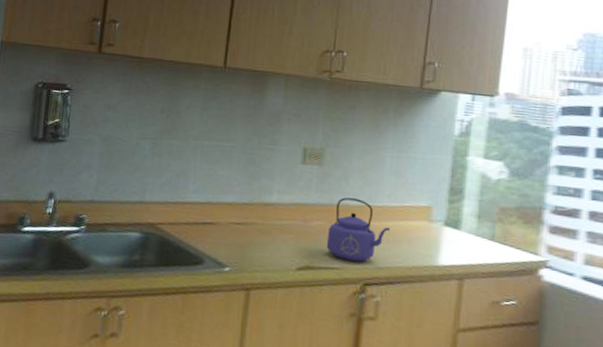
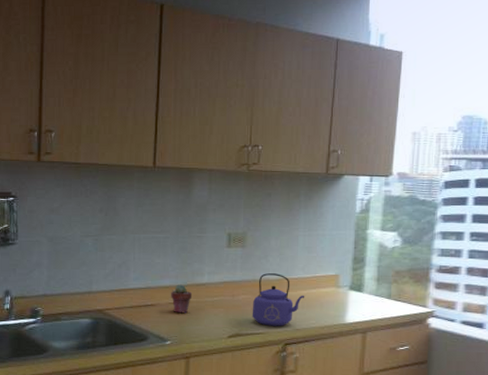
potted succulent: none [233,201,259,237] -> present [171,284,193,314]

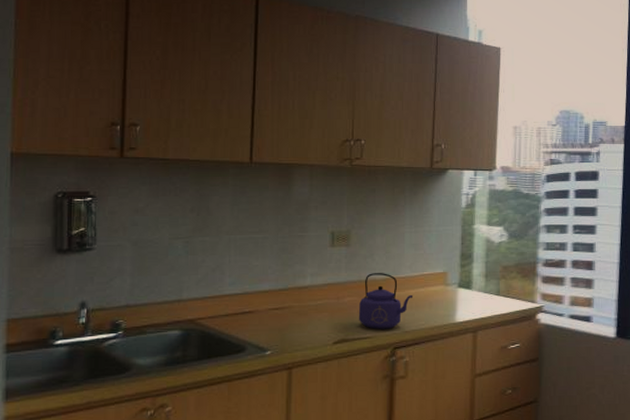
potted succulent: present [171,284,193,314] -> none [271,288,294,320]

